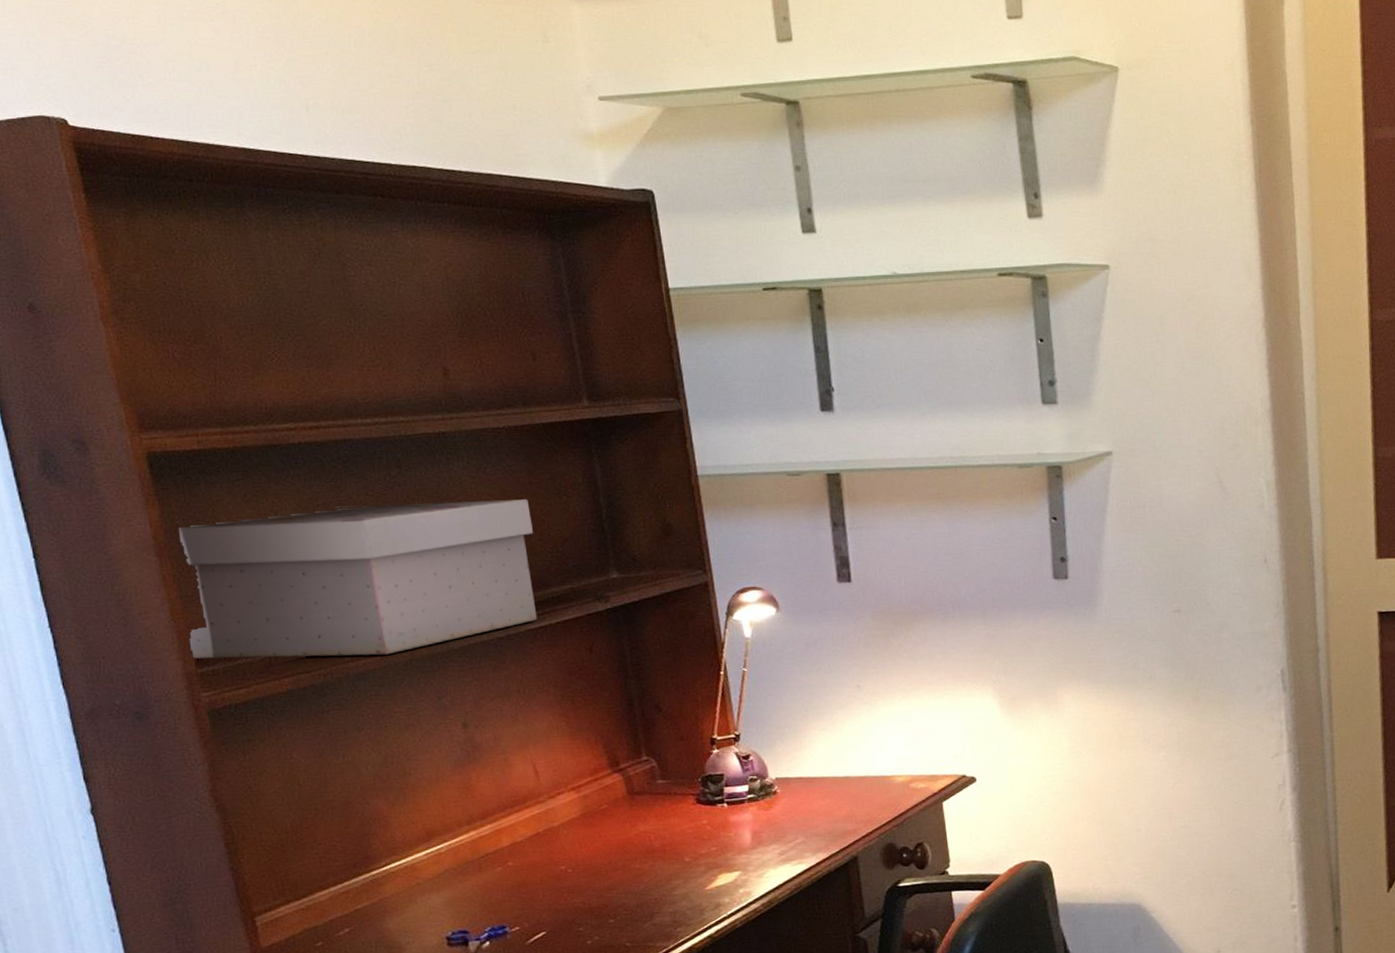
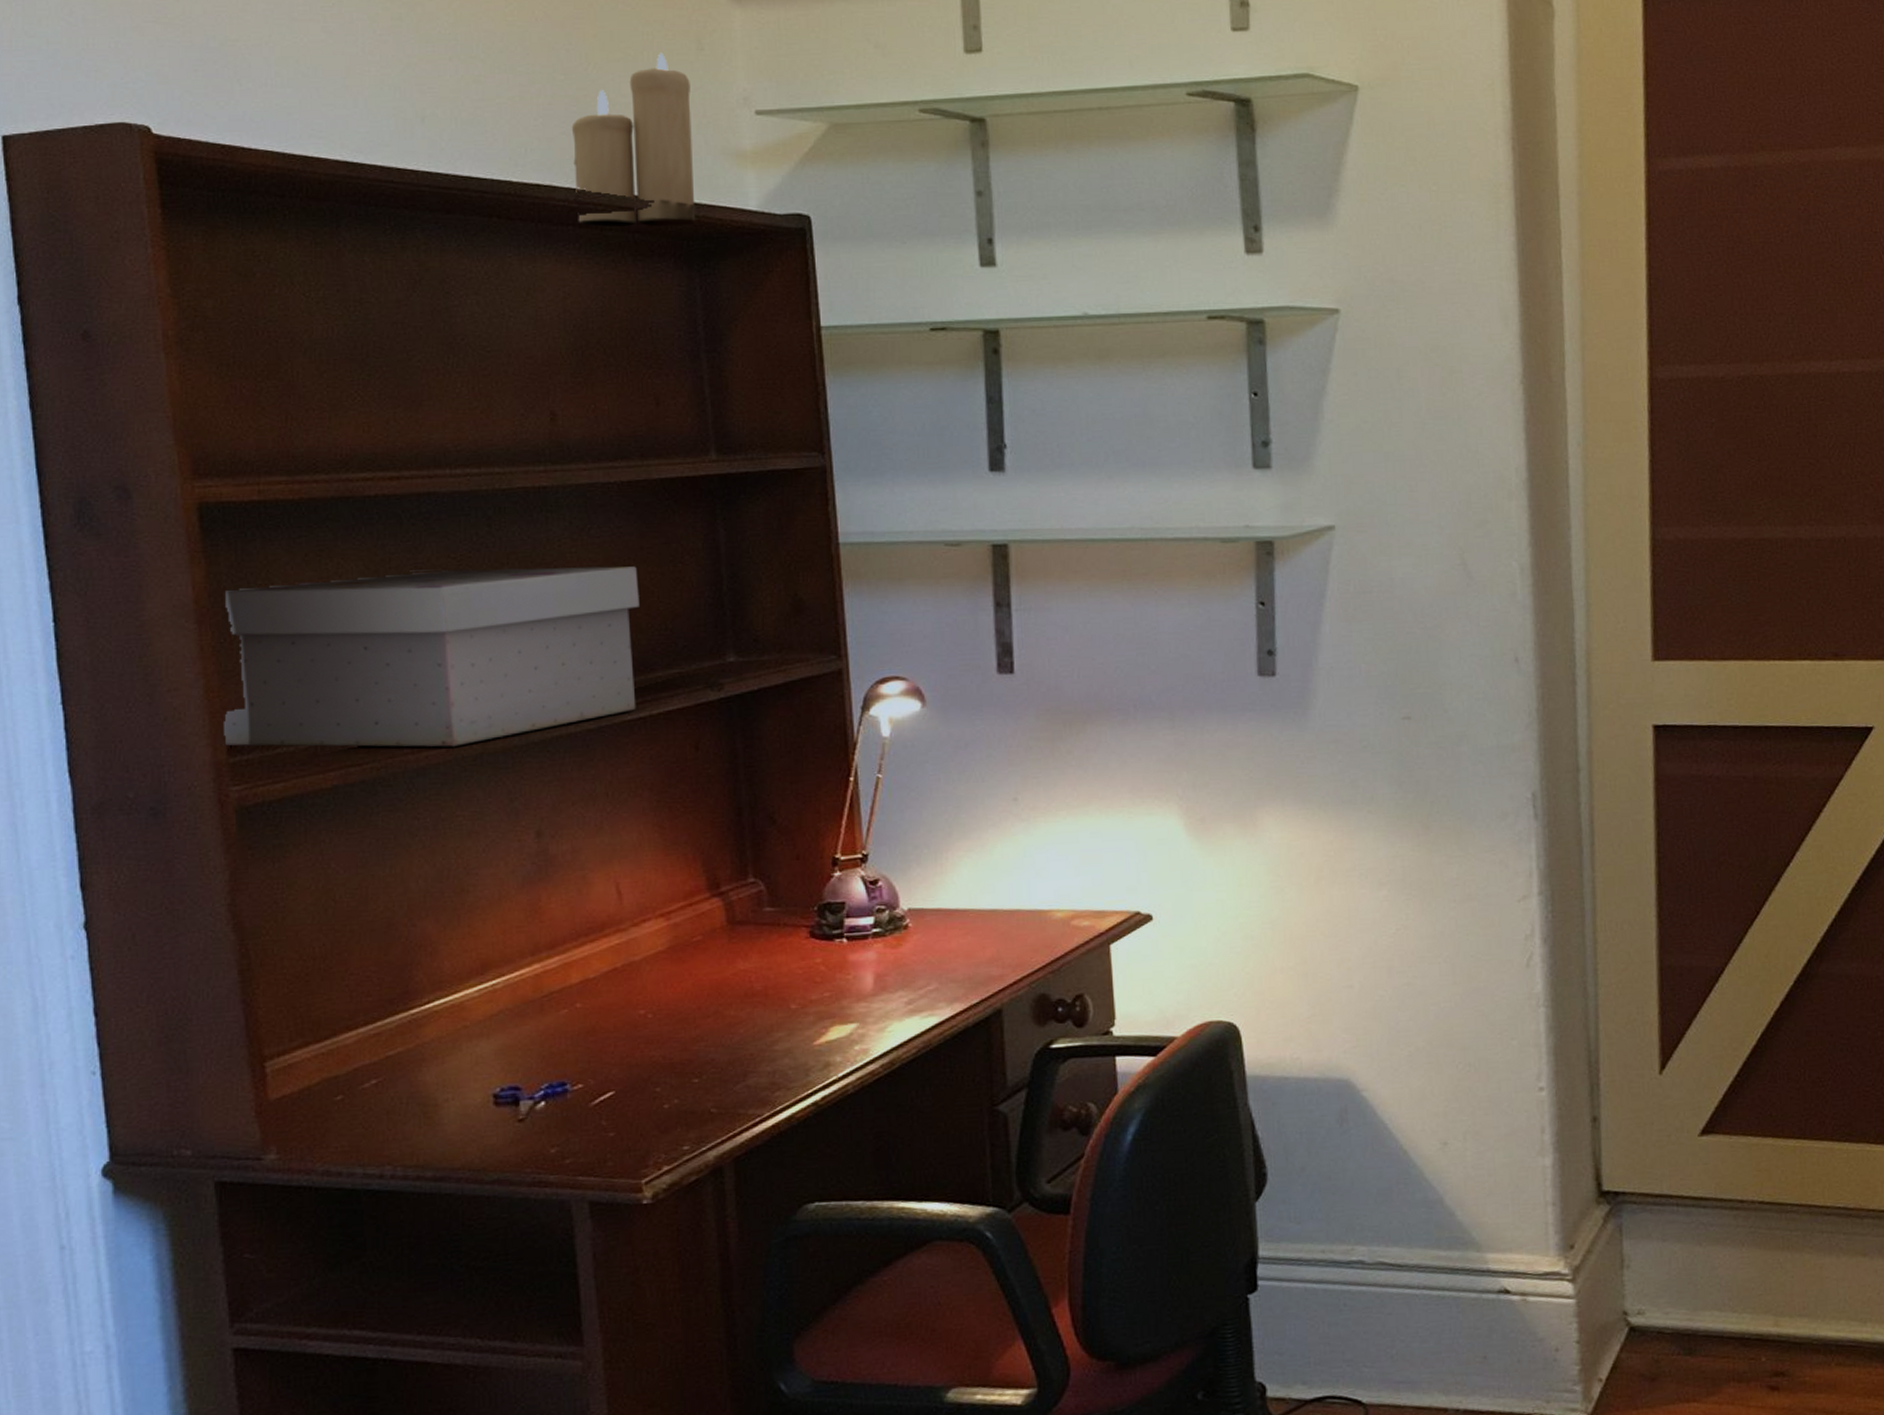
candle: none [438,45,554,203] -> present [571,52,696,227]

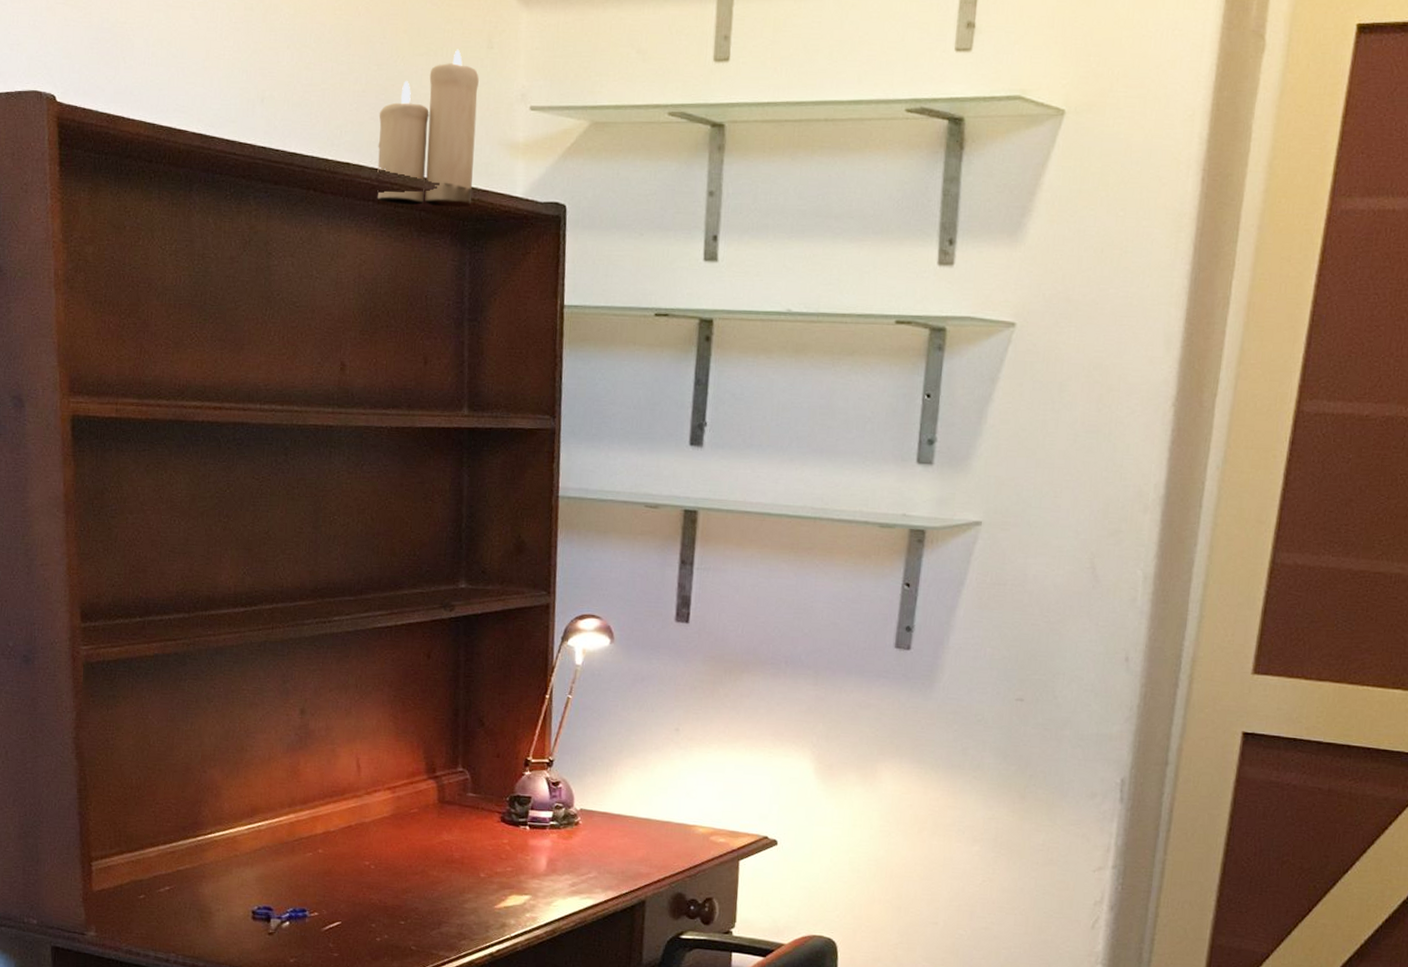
decorative box: present [223,566,639,747] -> none [77,486,397,634]

